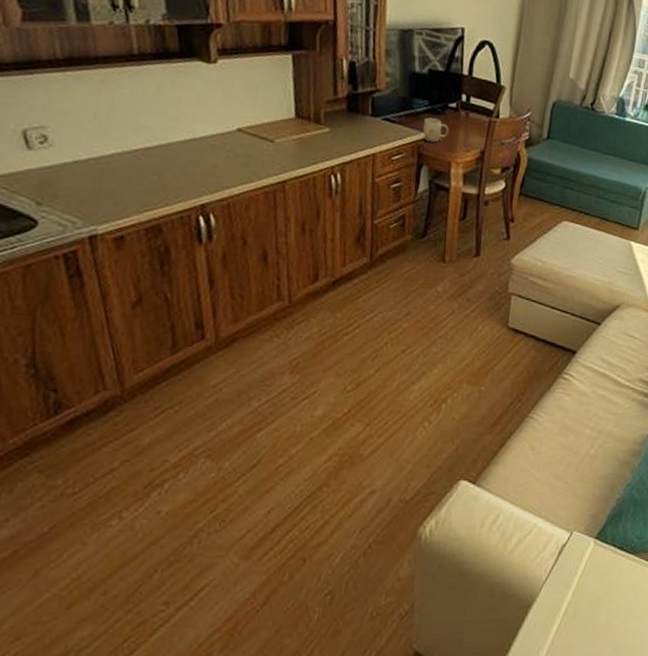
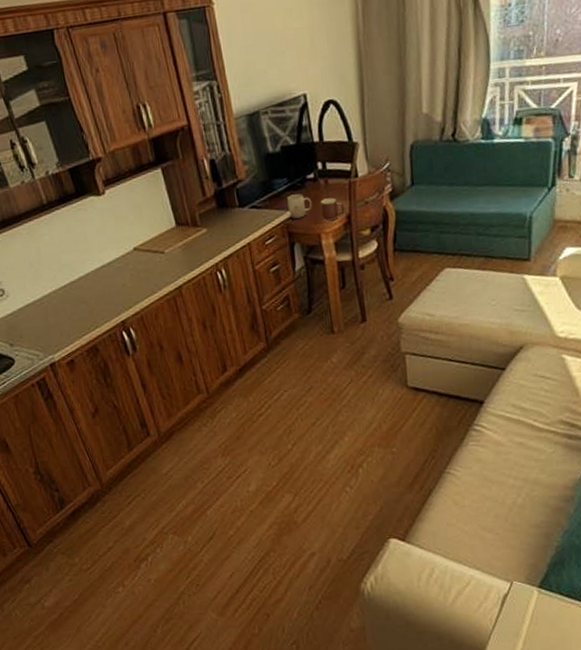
mug: none [456,129,481,153] -> present [320,197,345,221]

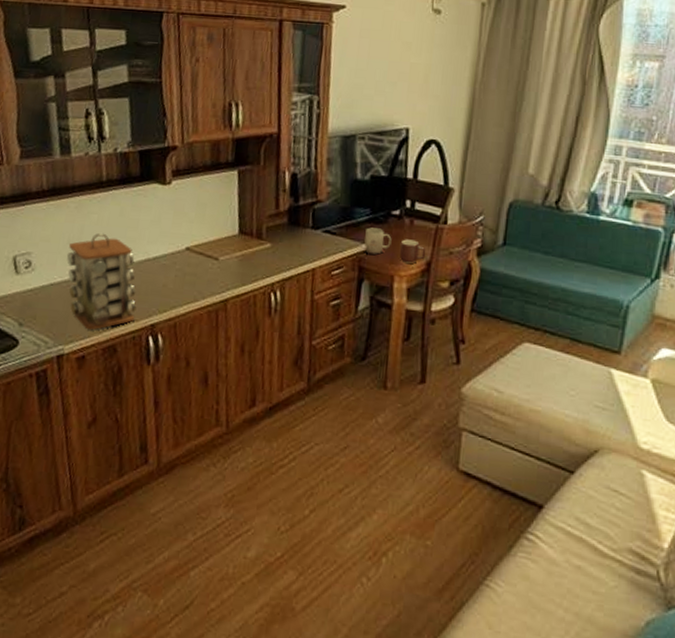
spice rack: none [31,251,107,338] -> present [66,232,137,330]

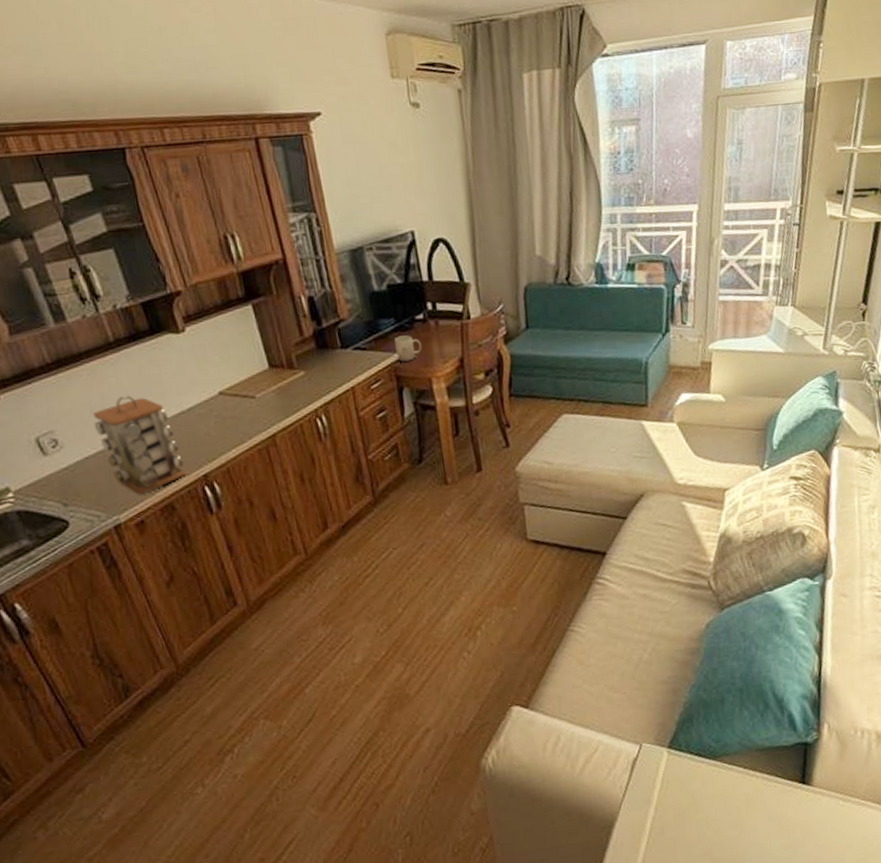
mug: present [399,239,426,264] -> none [430,340,457,365]

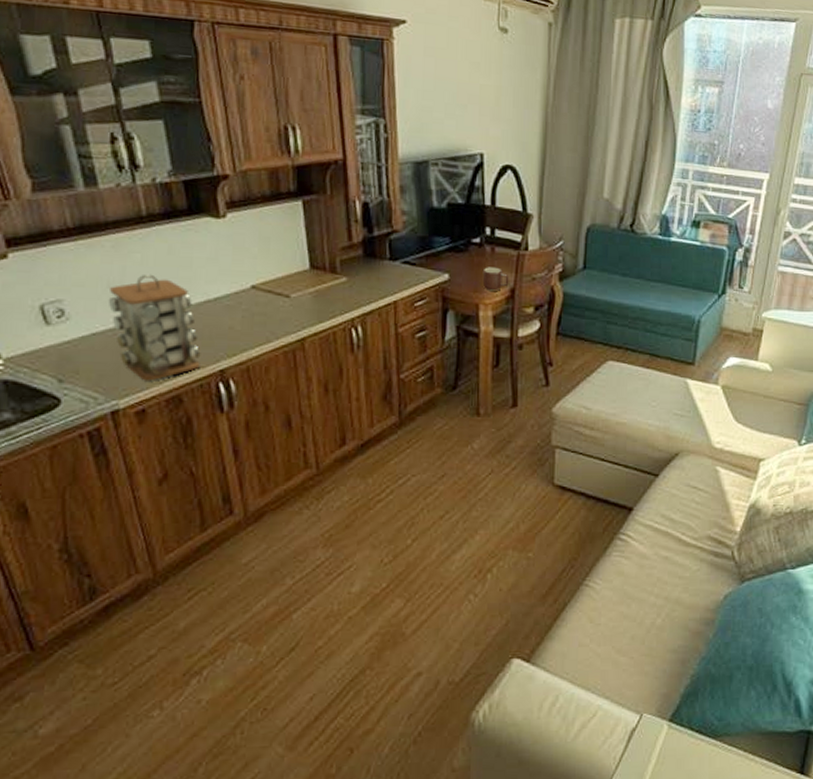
mug: present [394,335,422,362] -> none [446,256,474,284]
mug: none [430,340,457,365] -> present [482,267,509,292]

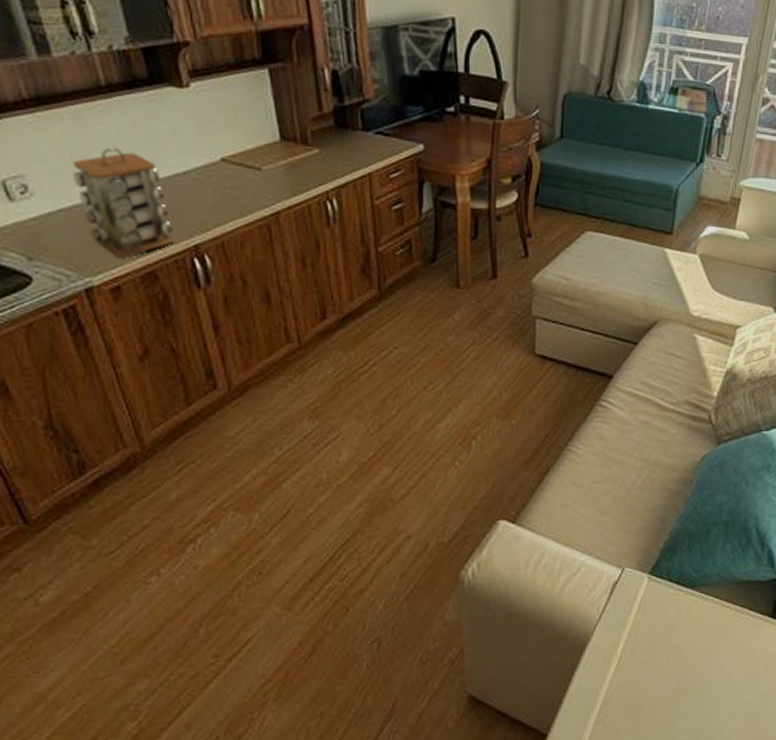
mug: present [482,267,509,292] -> none [458,137,485,163]

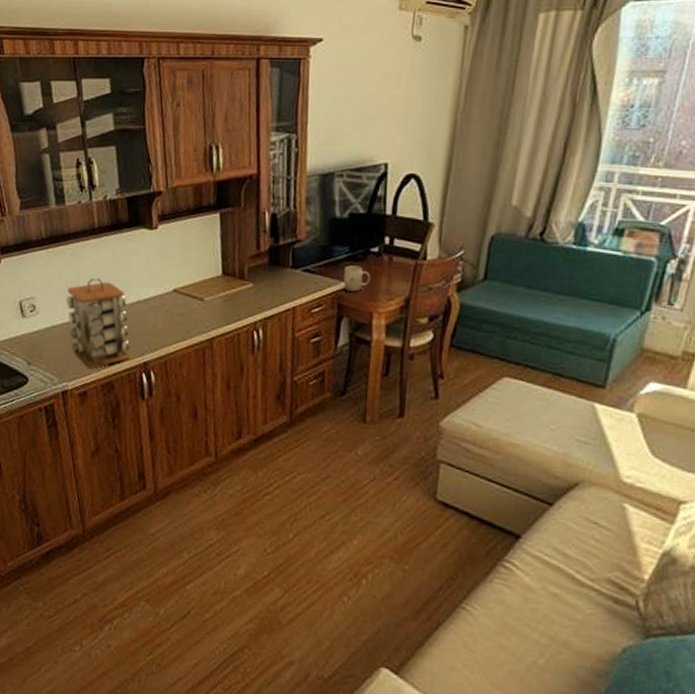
mug: none [421,126,449,154] -> present [343,265,371,292]

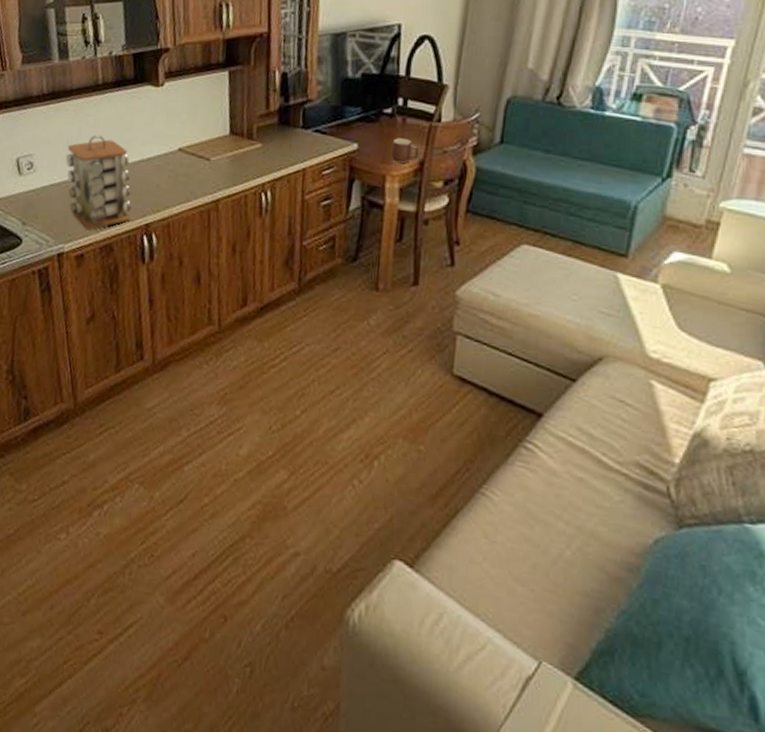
mug: present [343,265,371,292] -> none [355,126,384,154]
mug: none [378,276,405,301] -> present [391,138,419,164]

